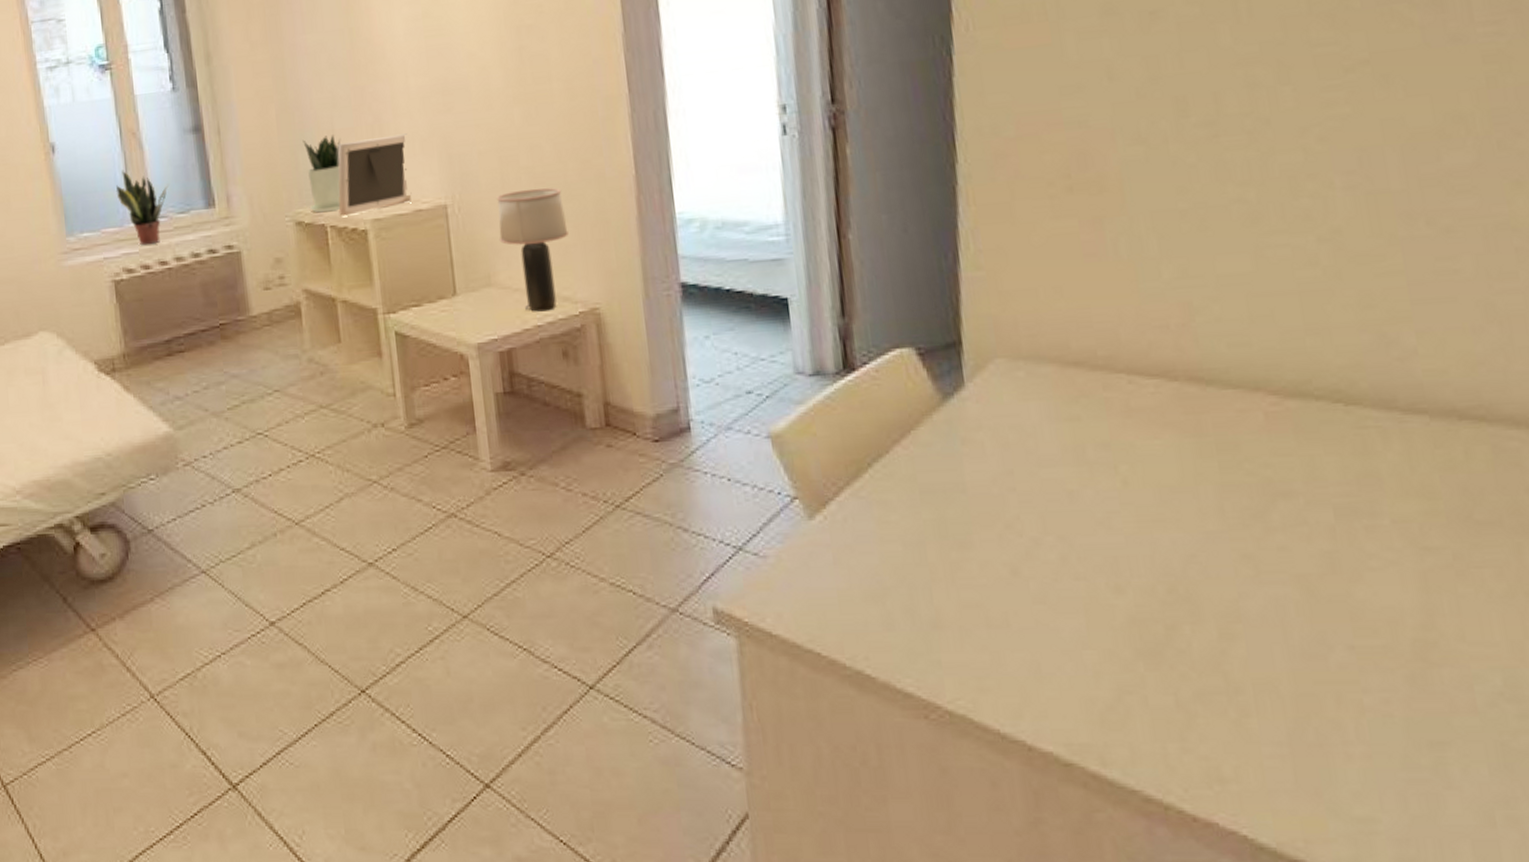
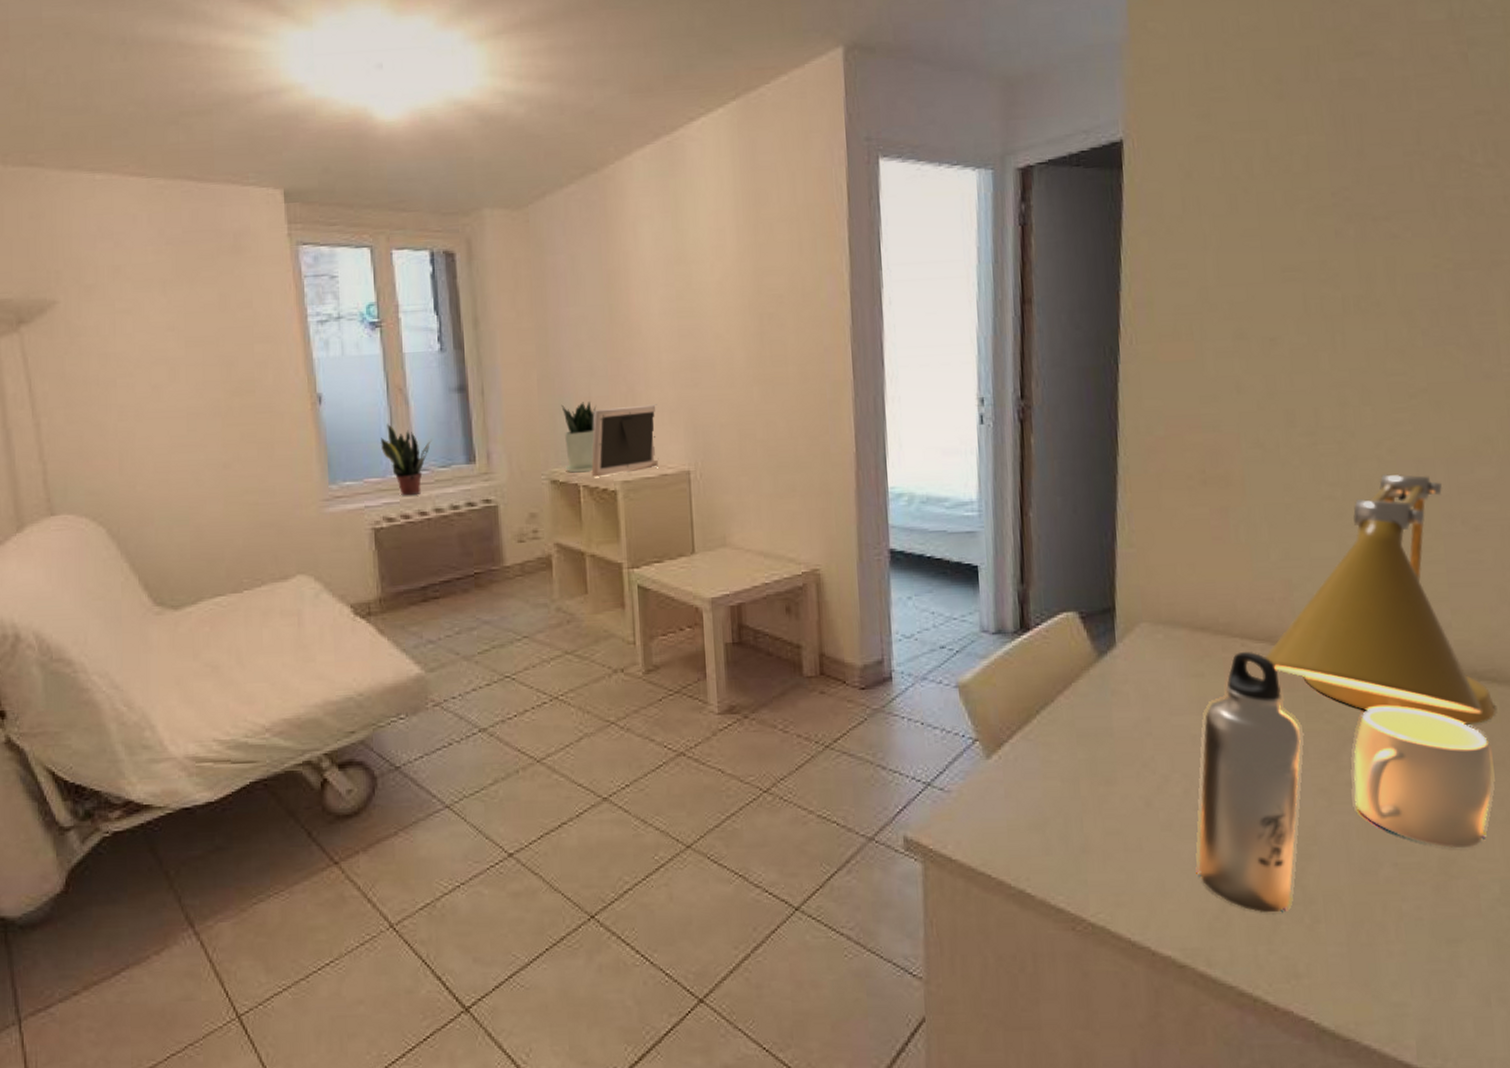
table lamp: present [497,187,569,312] -> none [734,459,796,571]
water bottle: none [1082,390,1215,703] -> present [1198,652,1301,912]
table lamp: none [1161,166,1487,475] -> present [1265,473,1496,725]
mug: none [1287,454,1485,629] -> present [1353,707,1492,849]

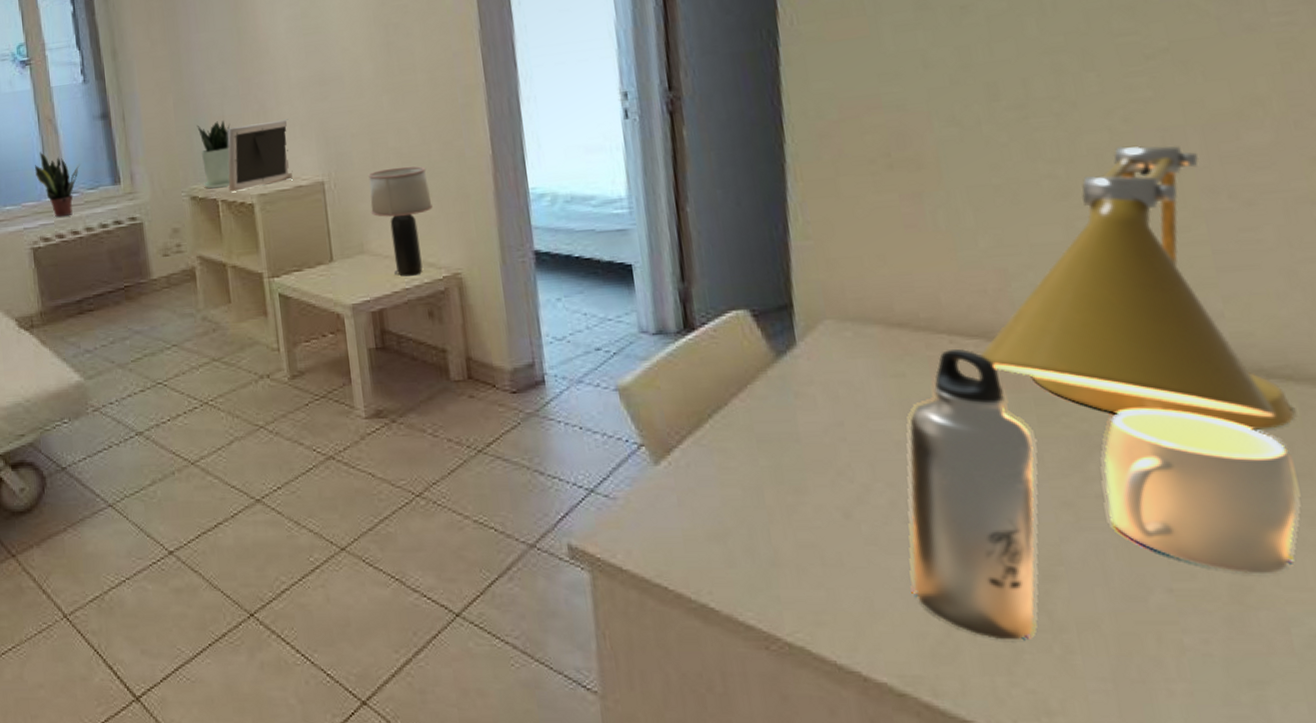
table lamp: none [734,459,796,571] -> present [368,166,433,276]

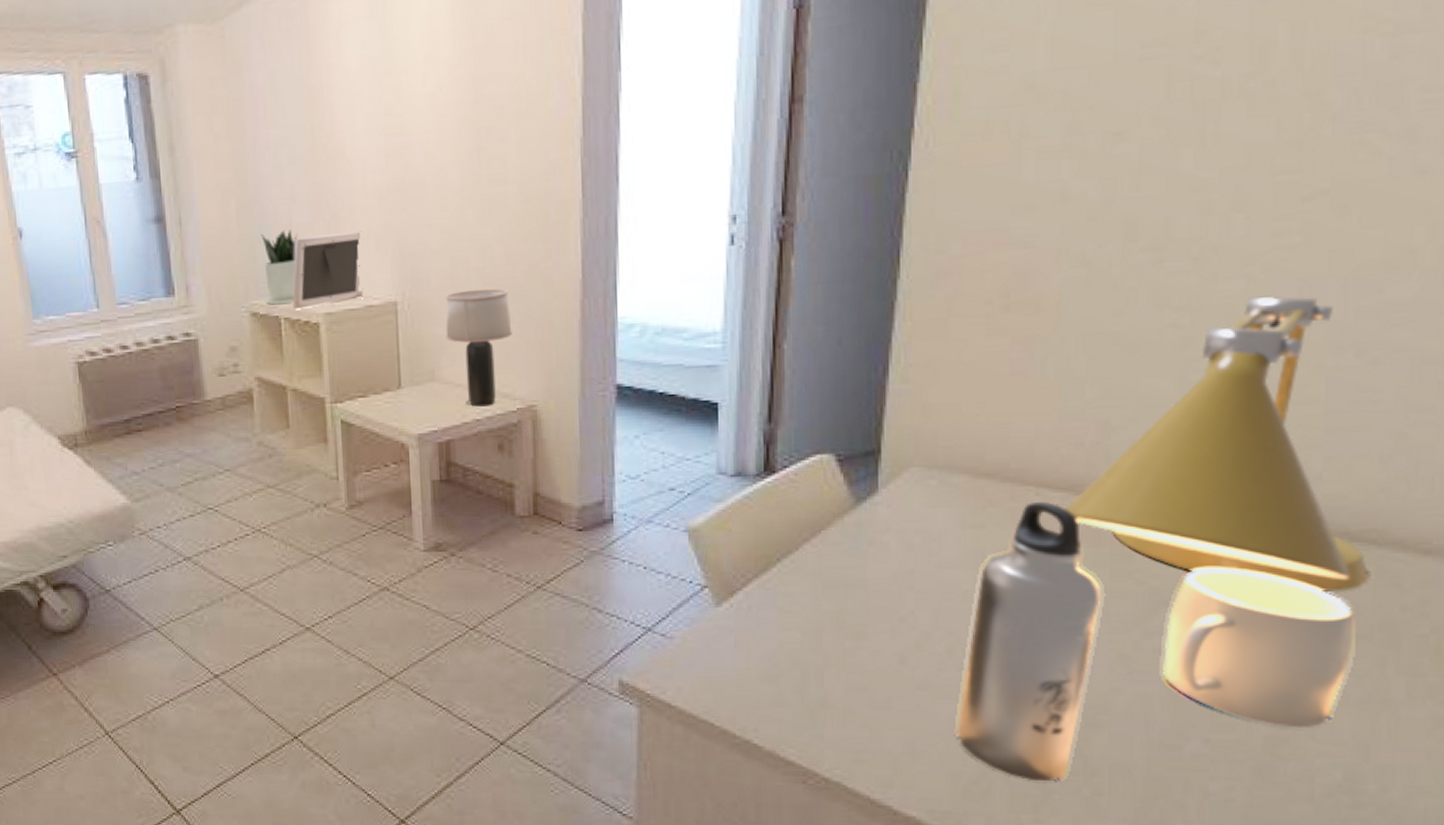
potted plant: present [34,151,80,218] -> none [80,256,130,330]

